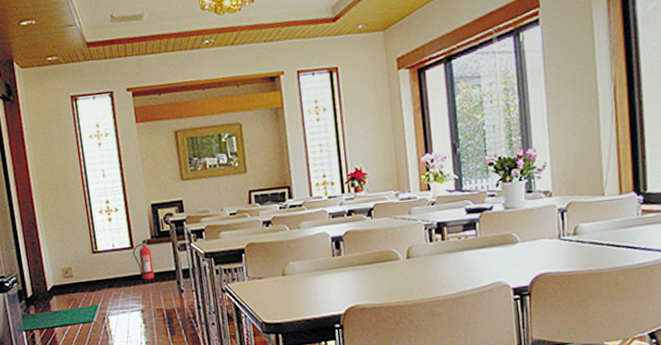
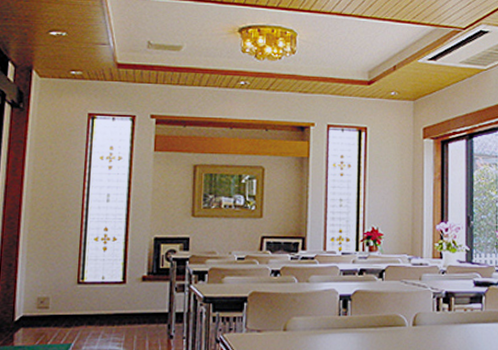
fire extinguisher: present [132,238,154,280] -> none [123,275,149,320]

